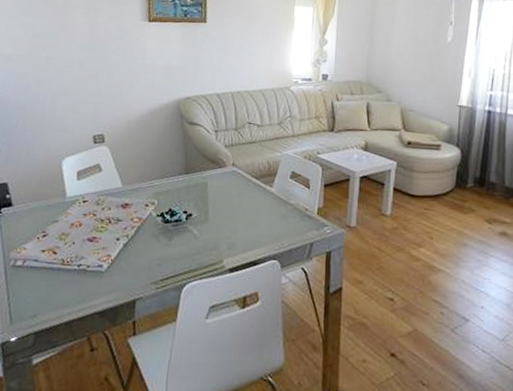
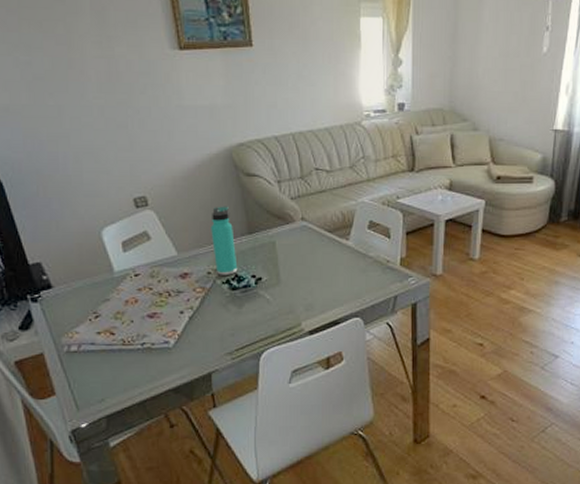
thermos bottle: none [153,147,173,209] -> present [211,206,238,275]

